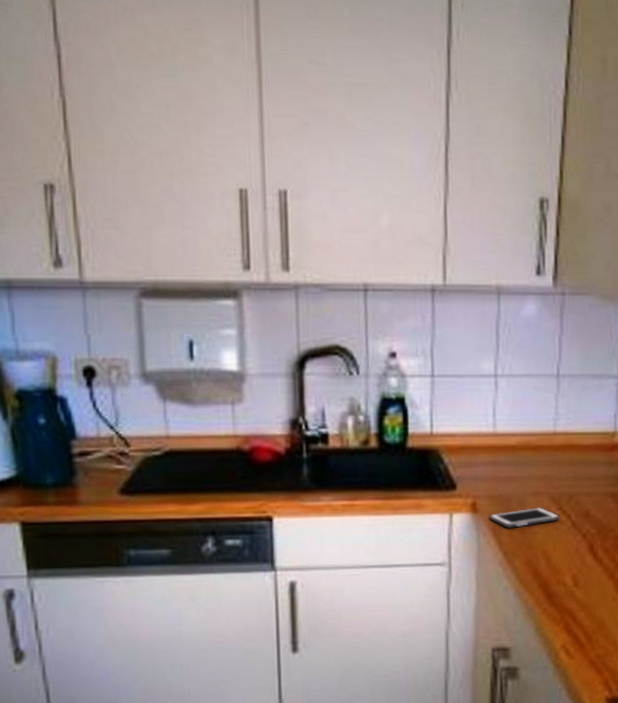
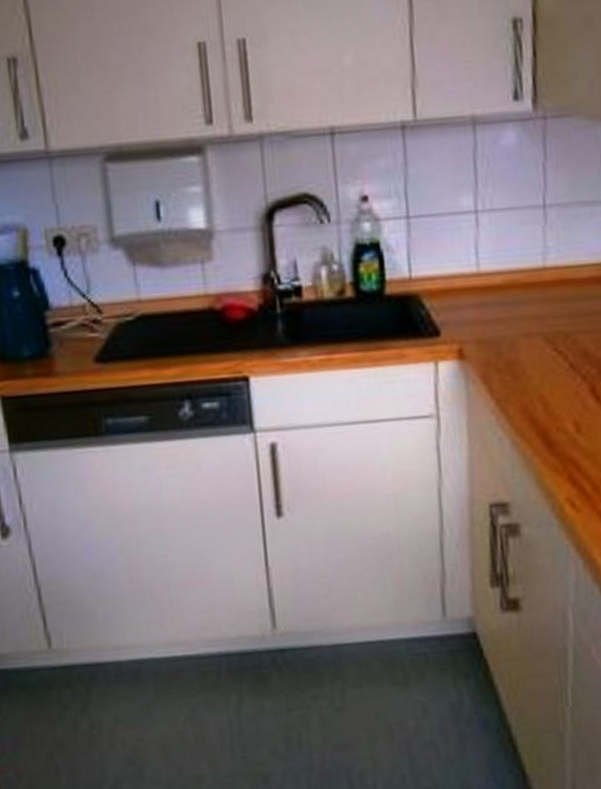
cell phone: present [489,506,560,529] -> none [478,348,556,375]

